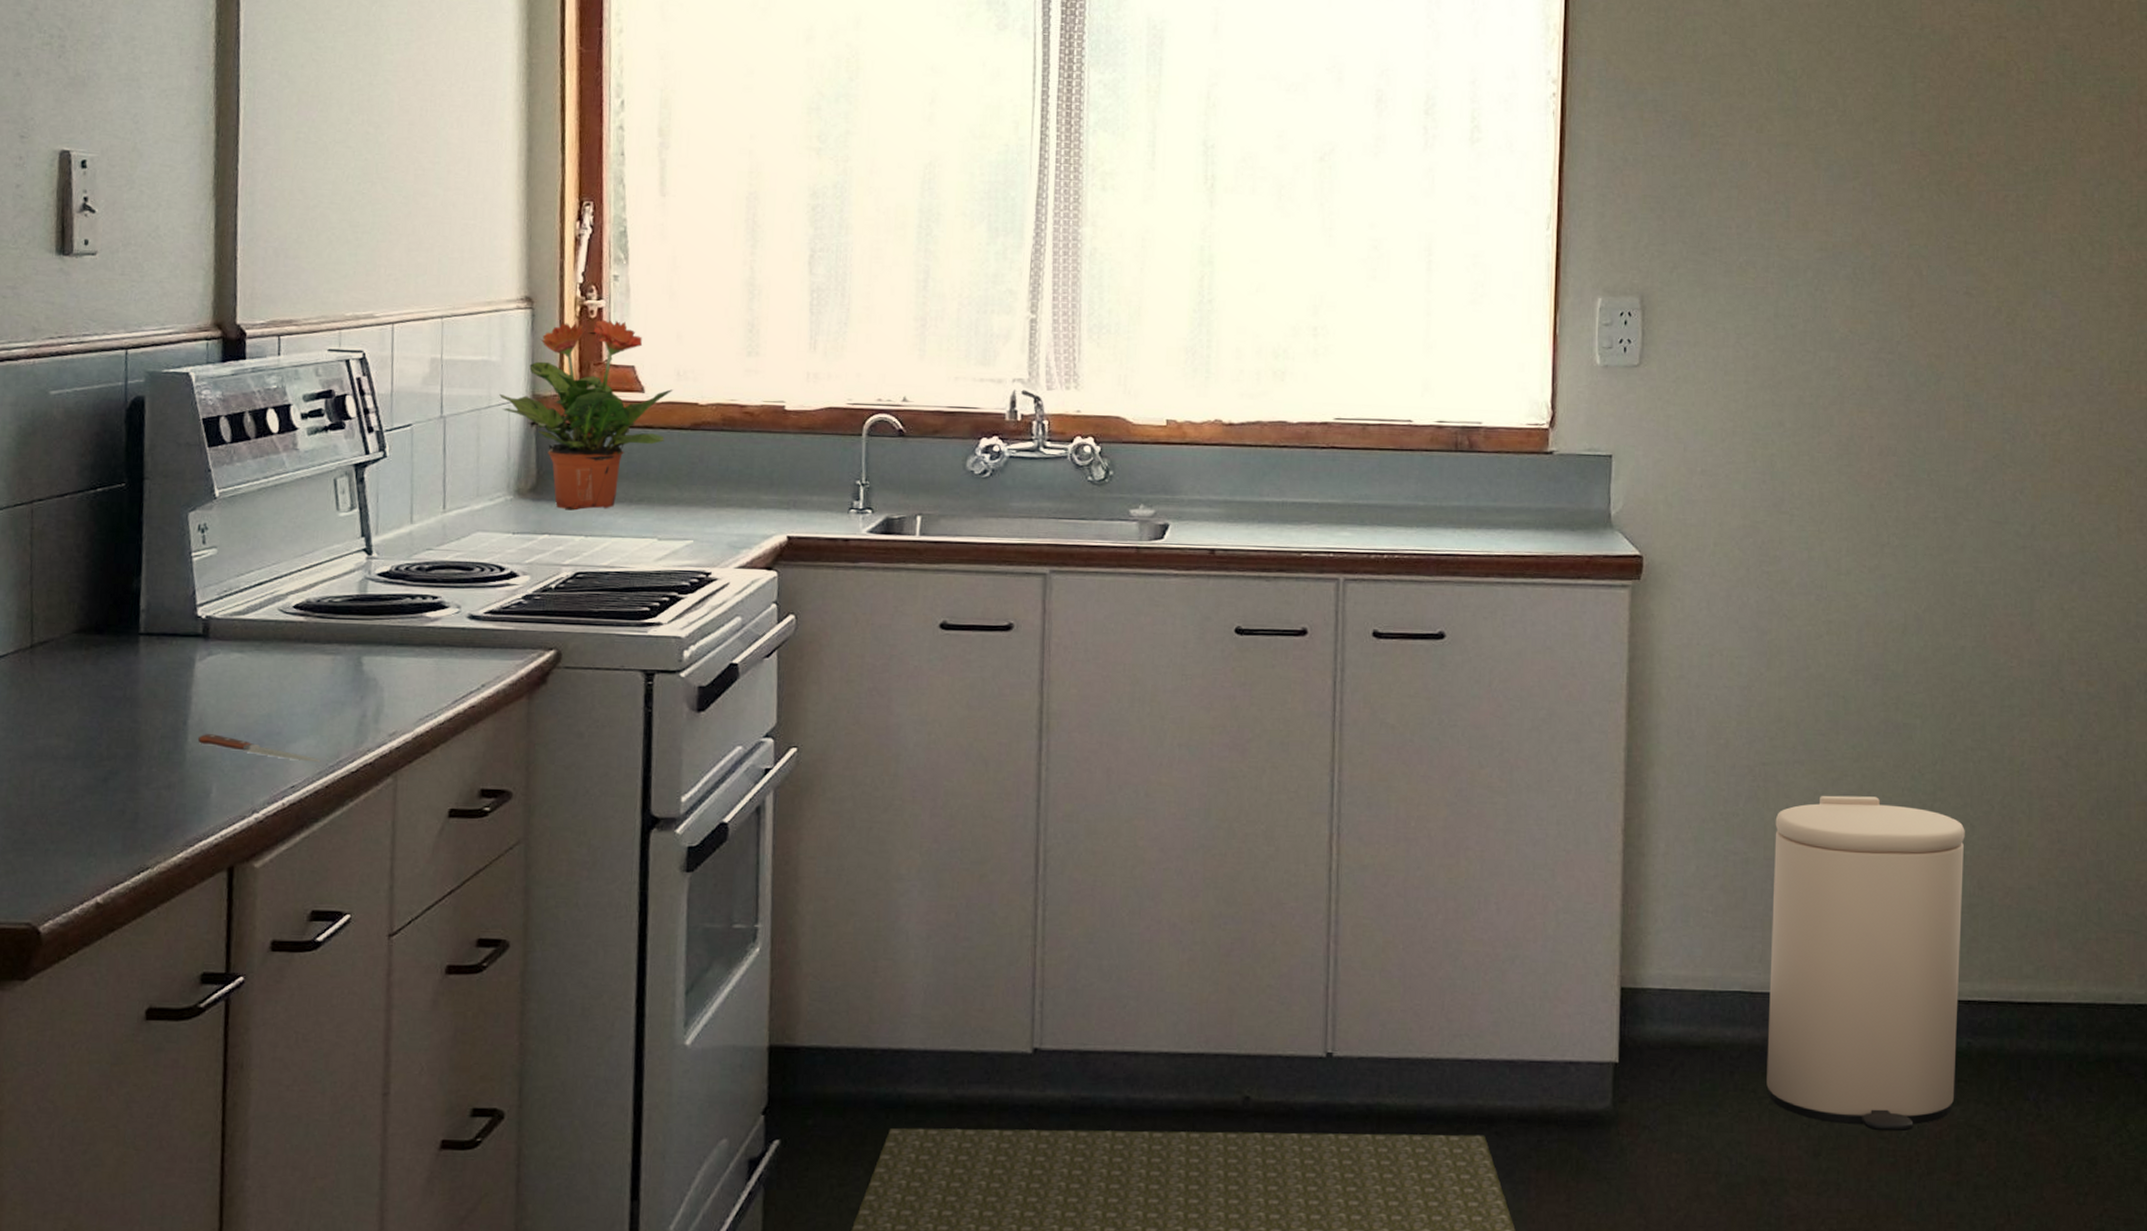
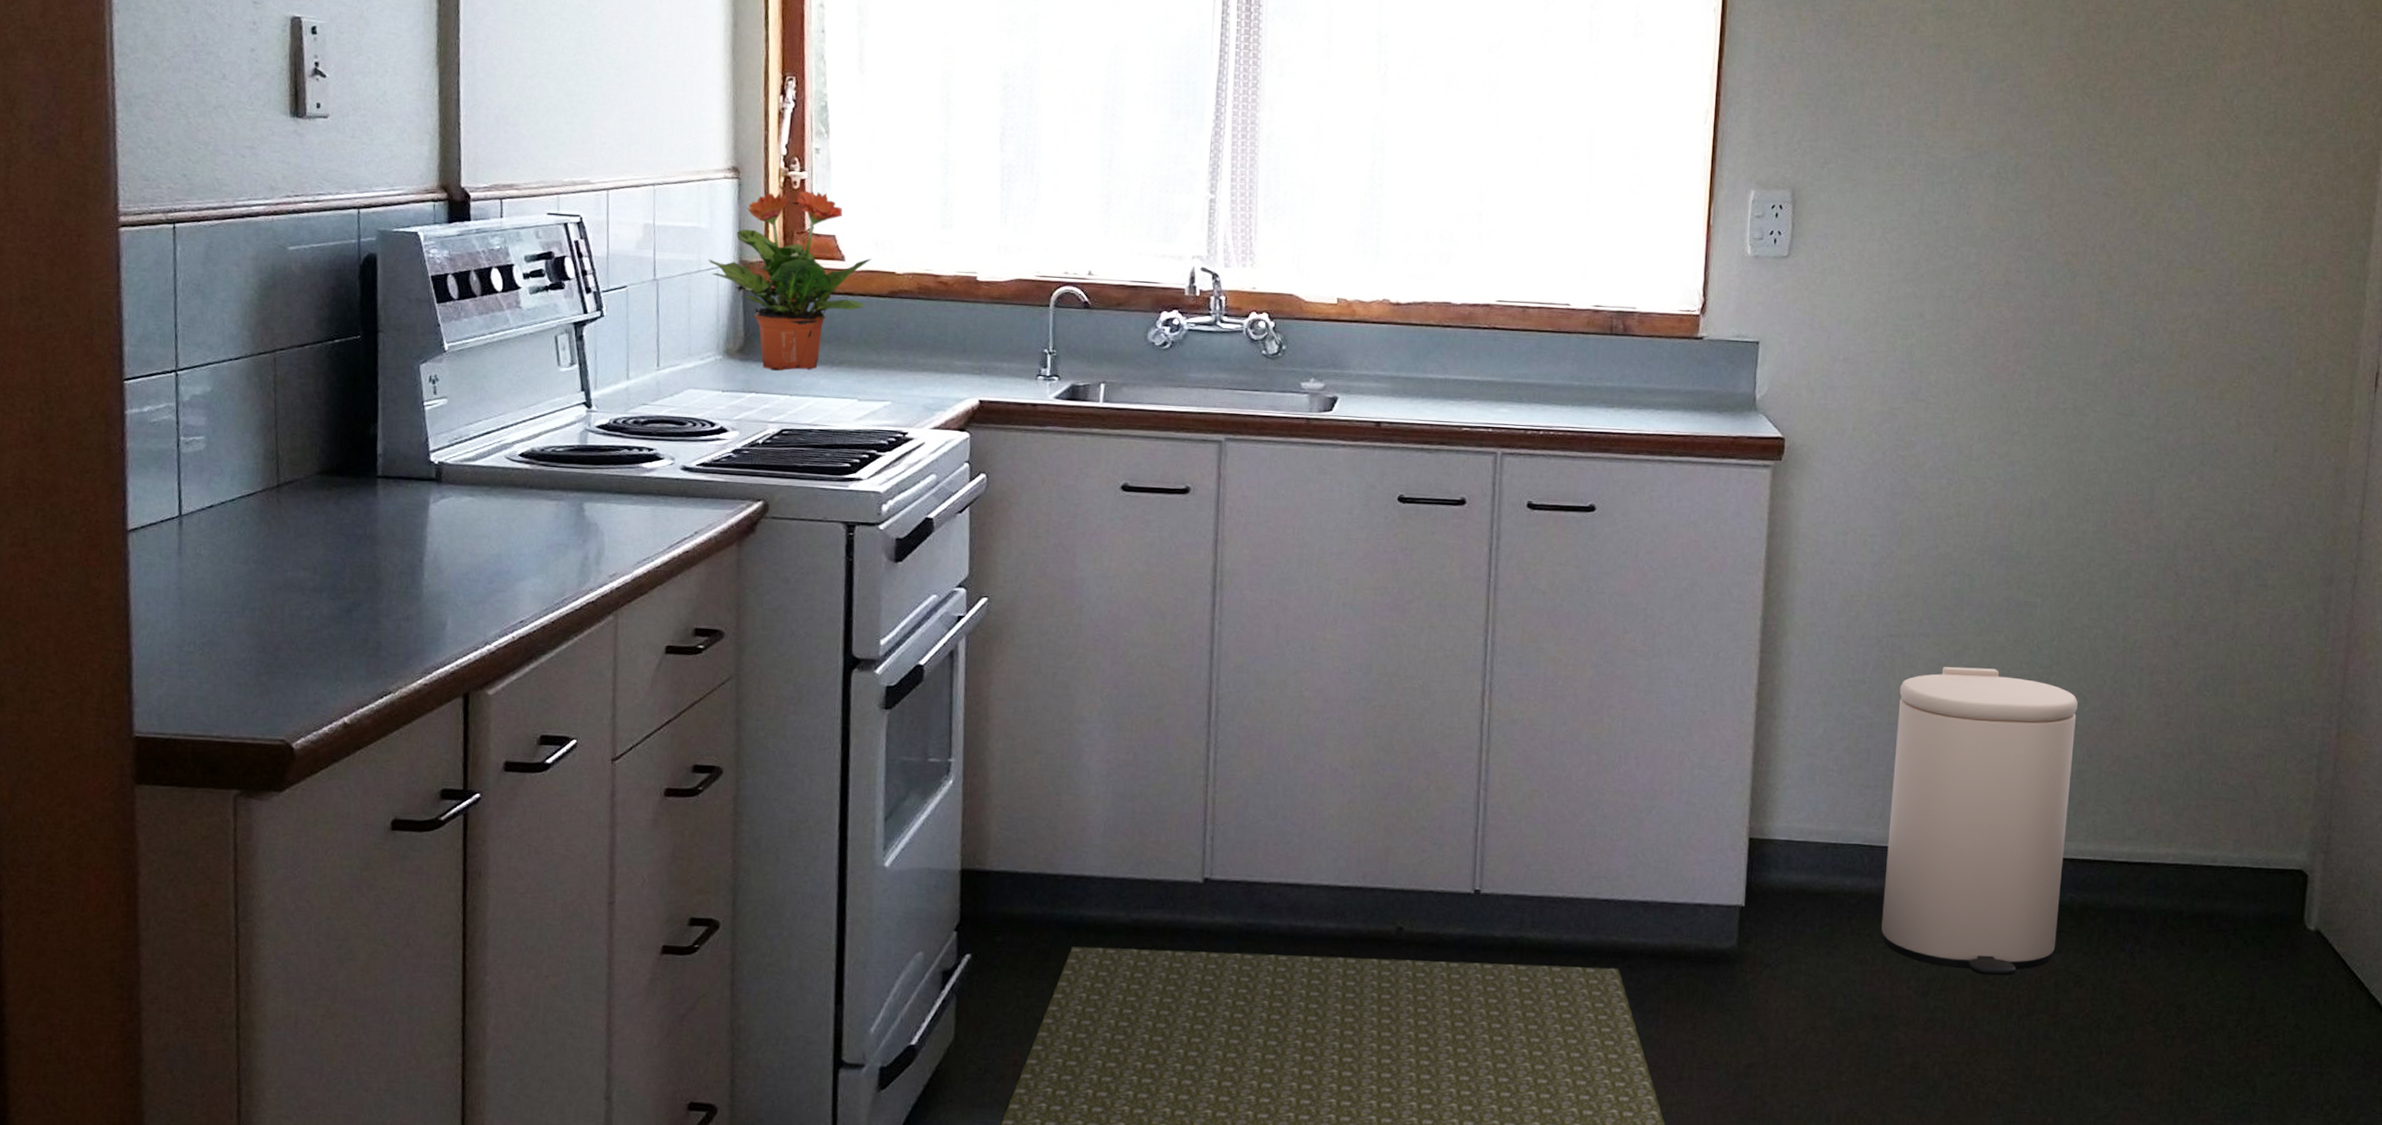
kitchen knife: present [197,734,321,763] -> none [433,571,547,600]

